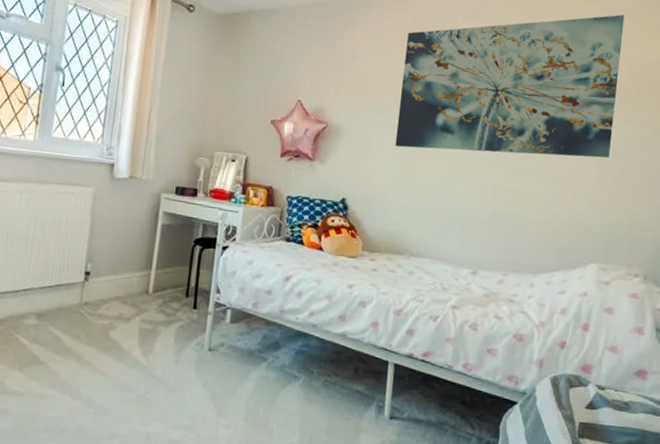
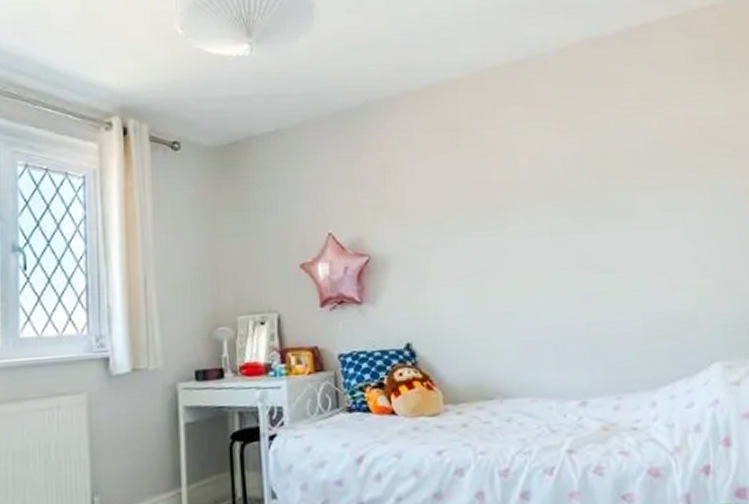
wall art: present [395,15,625,158] -> none [442,73,702,269]

